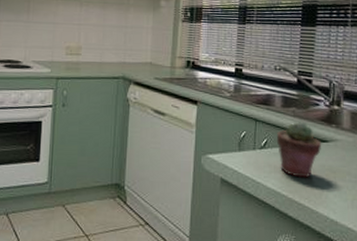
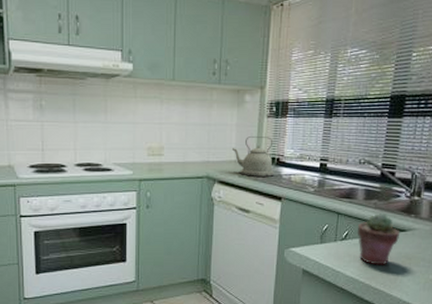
kettle: none [148,39,189,80] -> present [233,136,274,177]

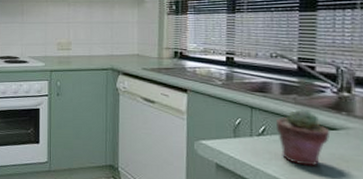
kettle: present [233,136,274,177] -> none [135,32,178,69]

